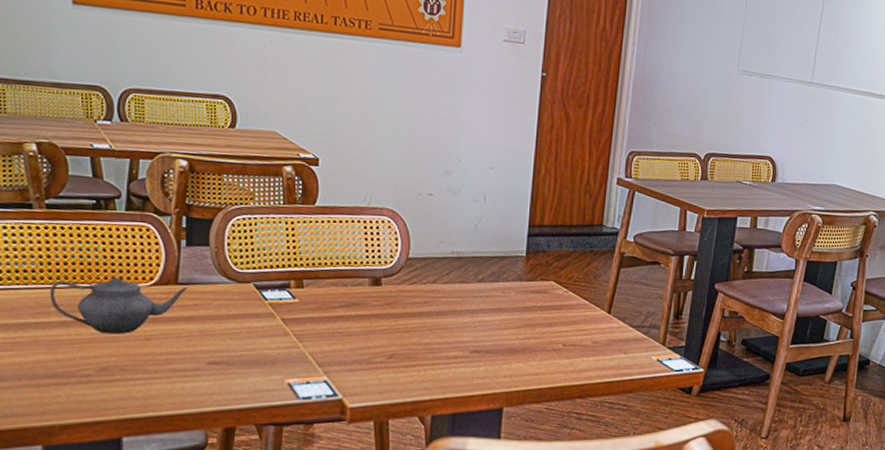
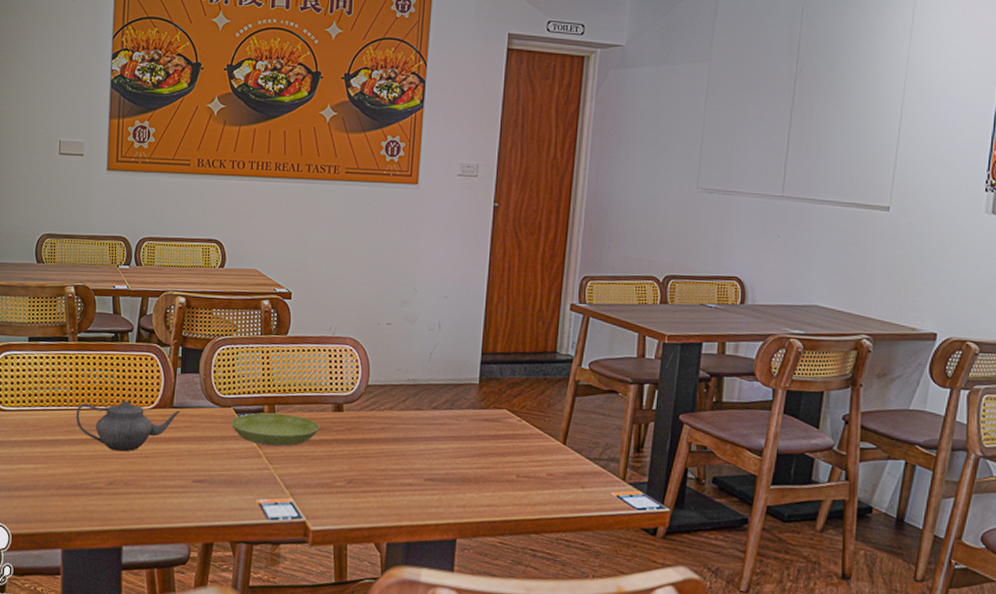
saucer: none [250,288,355,323] -> present [230,413,320,446]

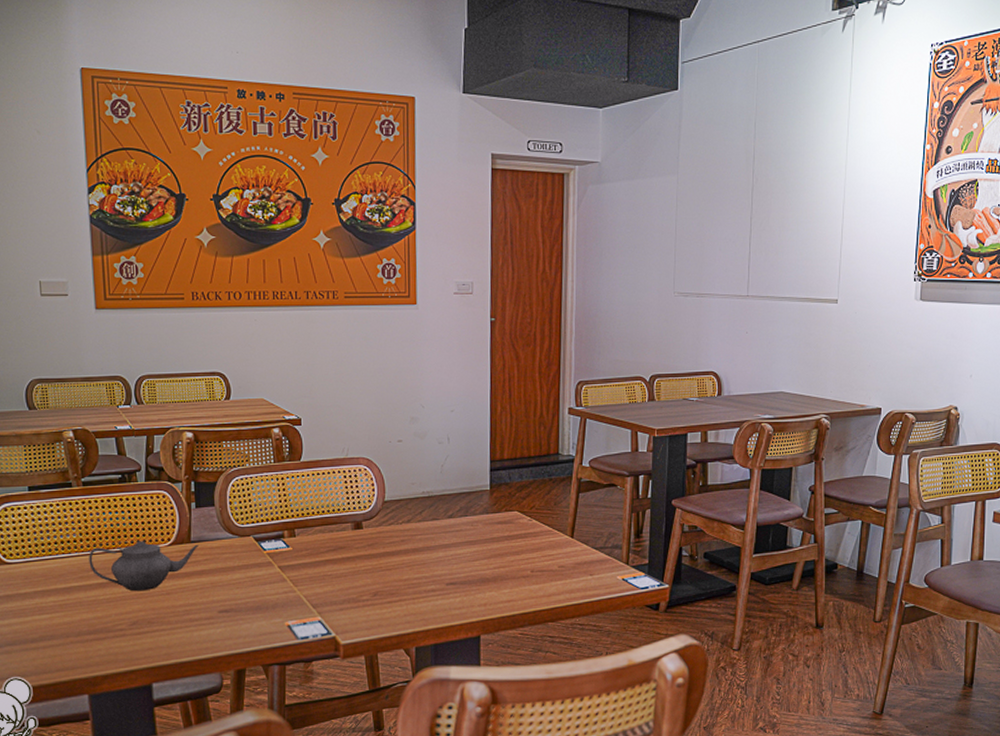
saucer: present [230,413,320,446] -> none [251,537,341,568]

